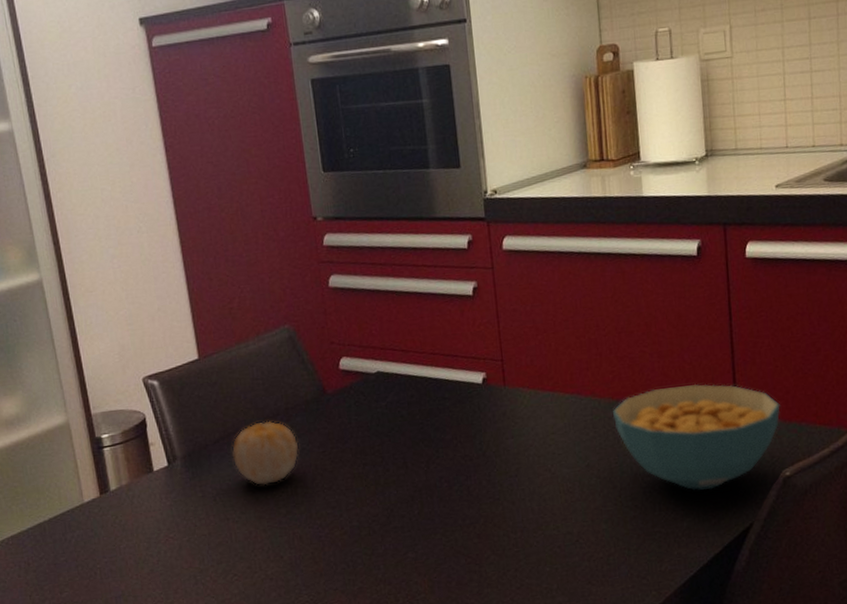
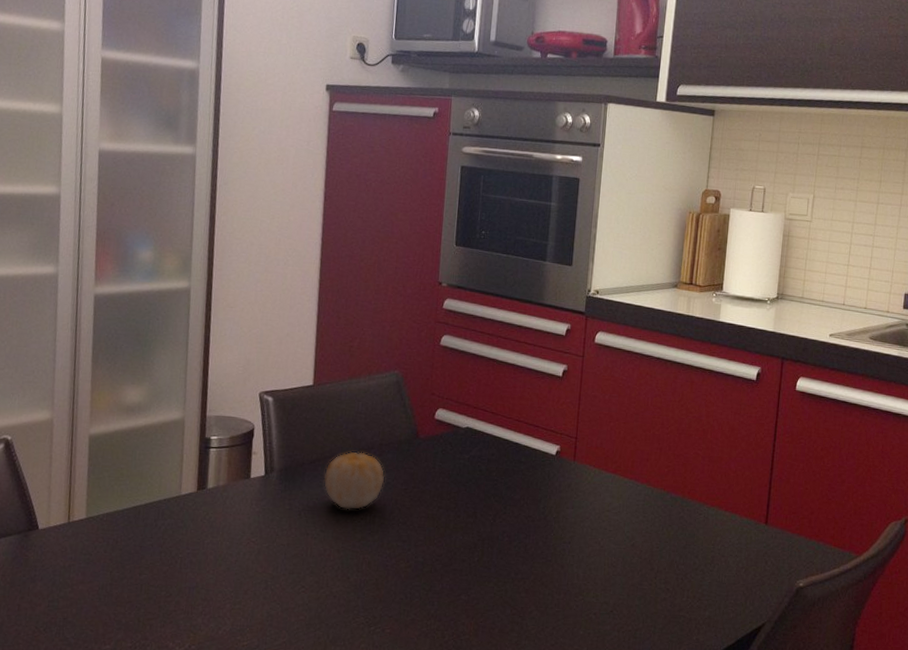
cereal bowl: present [613,383,781,491] -> none [662,488,804,587]

